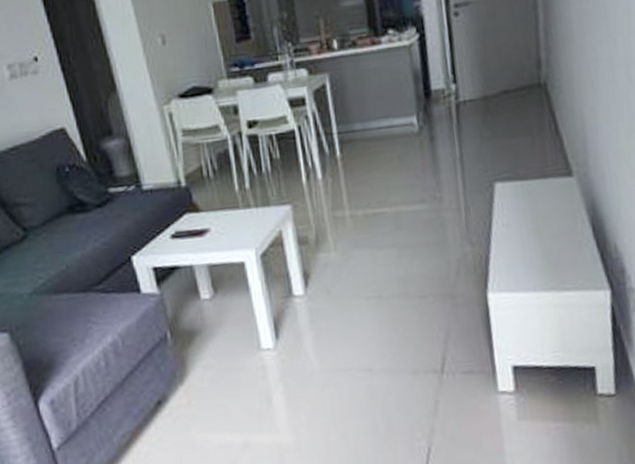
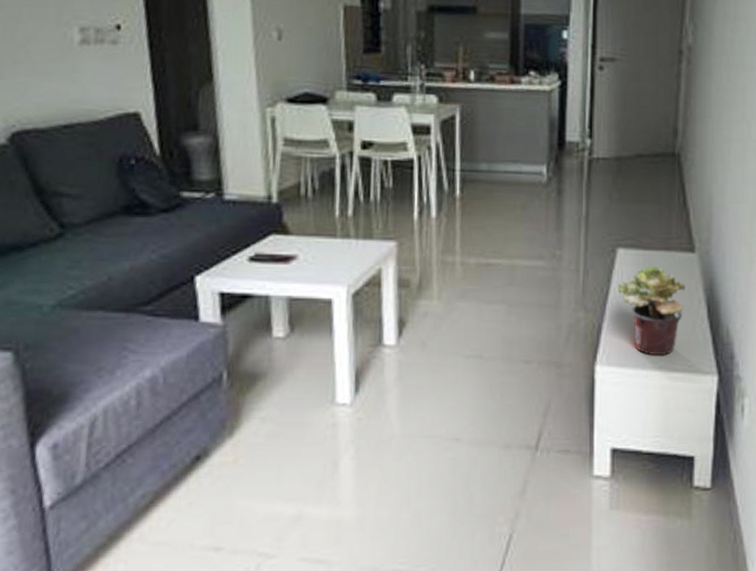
potted plant: none [500,194,568,278] -> present [617,265,685,355]

